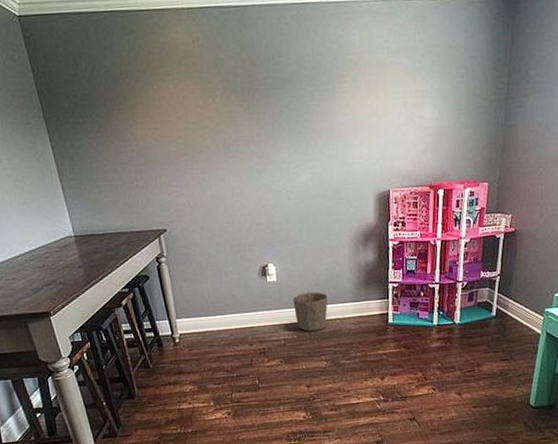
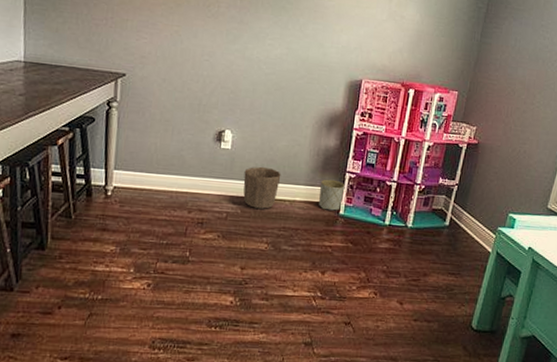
planter: none [366,292,390,322] -> present [319,179,345,211]

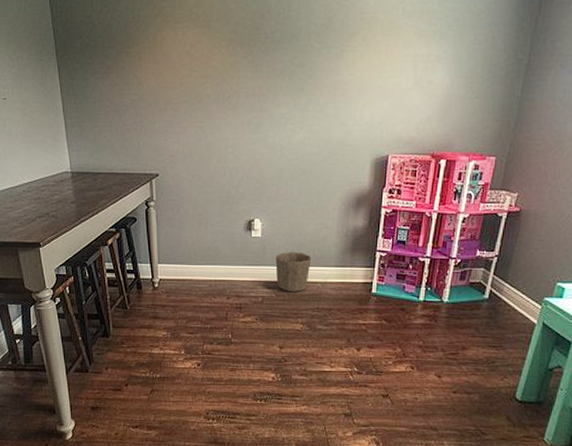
planter: present [319,179,345,211] -> none [350,259,376,290]

